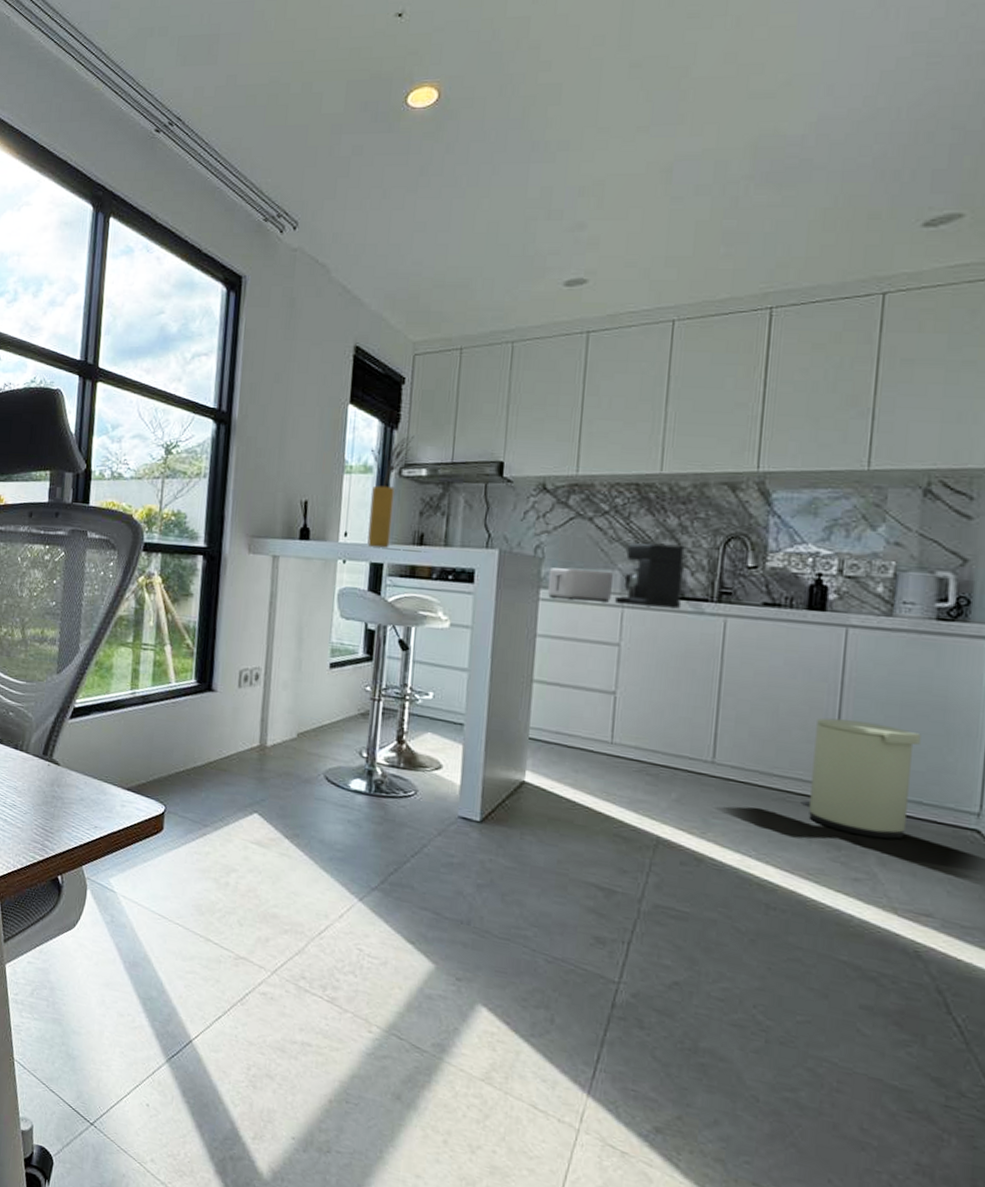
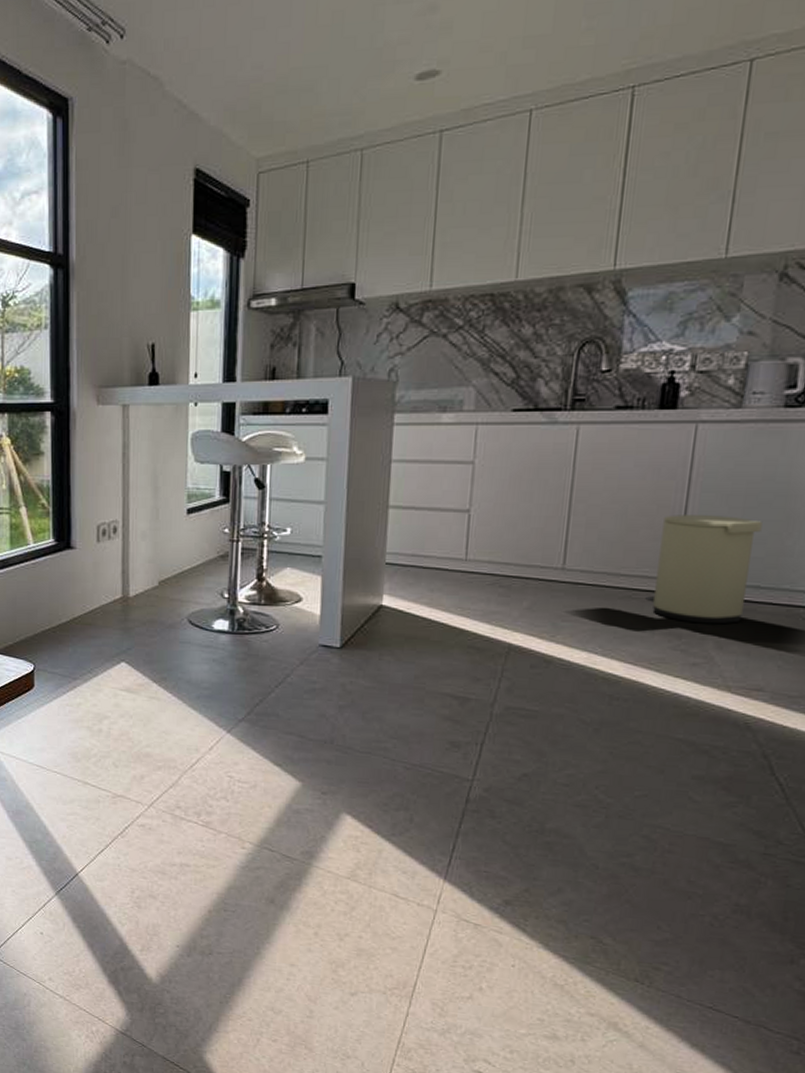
vase: present [367,434,415,548] -> none [216,263,262,386]
toaster: present [547,568,613,604] -> none [401,388,467,422]
coffee maker: present [614,542,685,610] -> none [468,355,540,422]

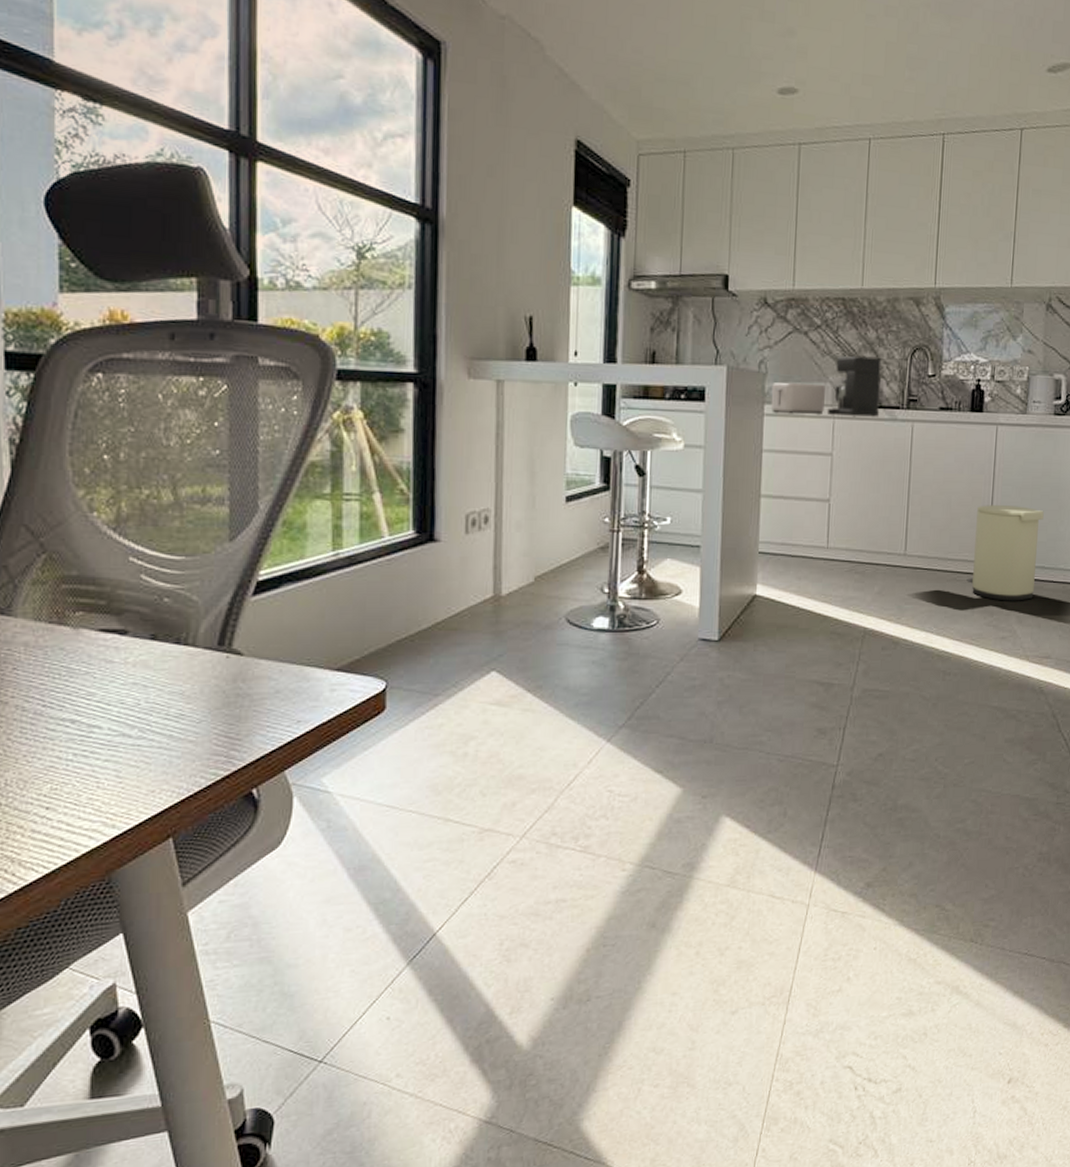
toaster: none [401,388,467,422] -> present [770,382,825,416]
coffee maker: none [468,355,540,422] -> present [826,355,882,418]

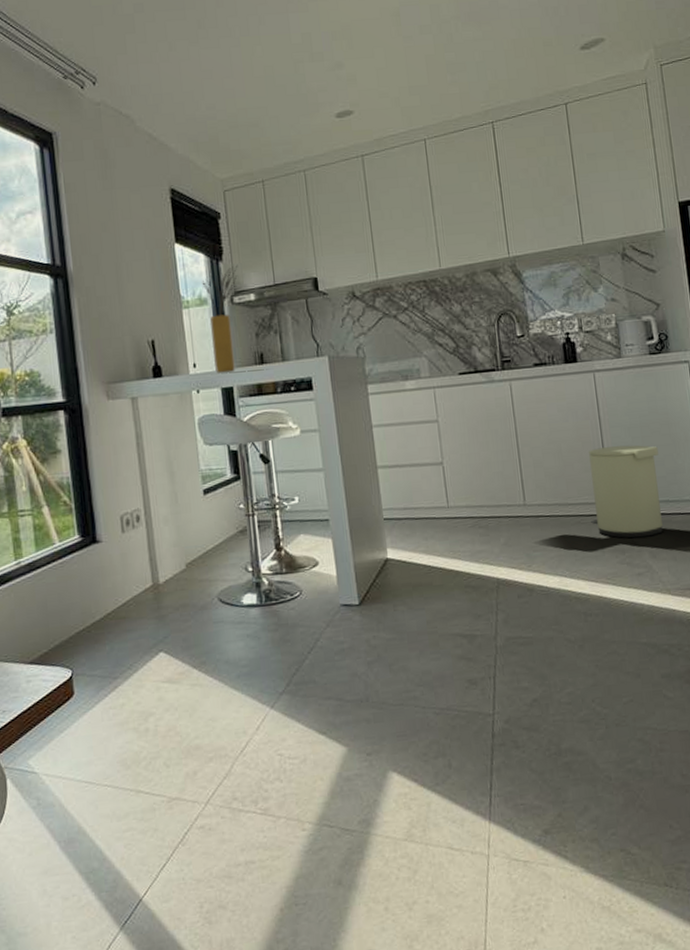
vase: none [597,243,642,368] -> present [202,265,238,373]
toaster: present [770,382,825,416] -> none [371,359,424,392]
coffee maker: present [826,355,882,418] -> none [426,327,477,387]

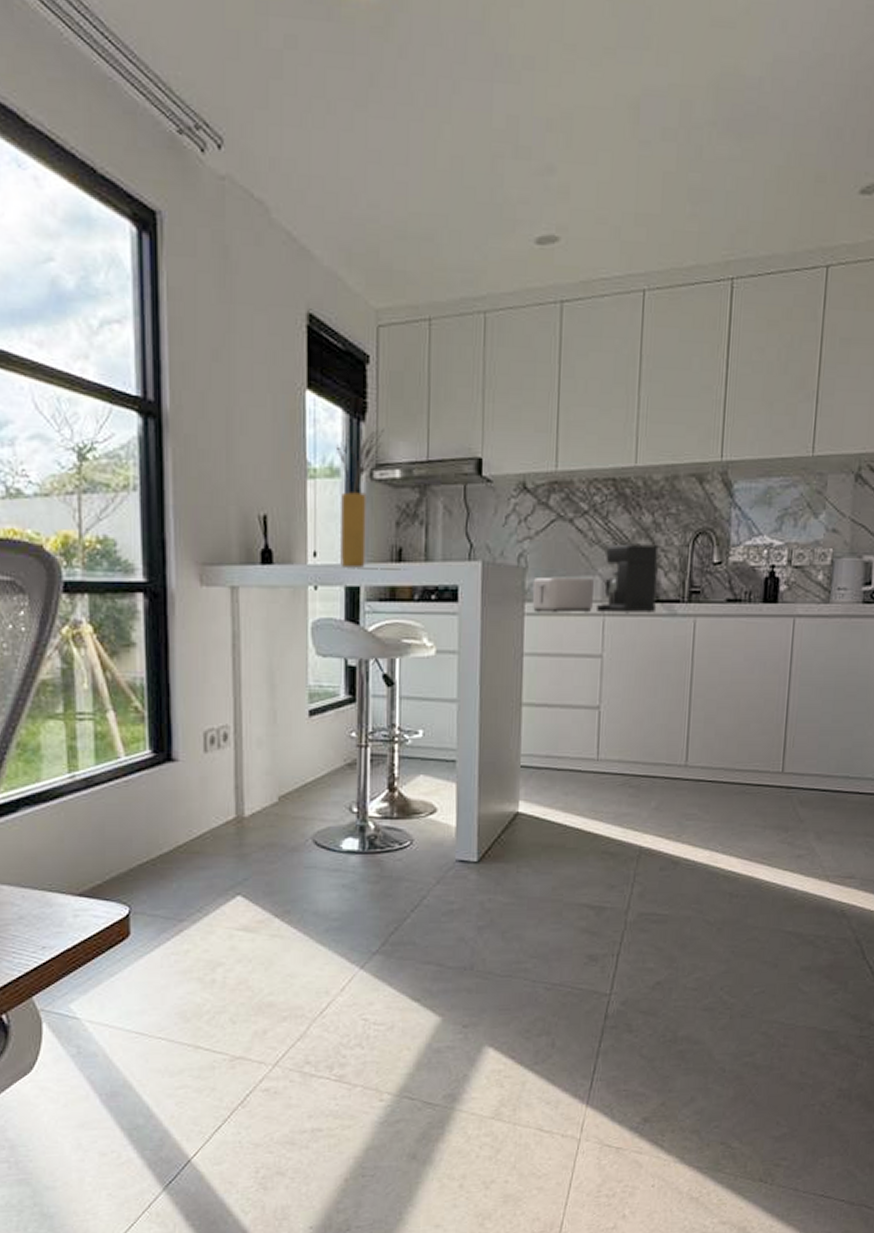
toaster: none [371,359,424,392] -> present [532,577,594,613]
coffee maker: none [426,327,477,387] -> present [595,543,659,614]
pedal bin: present [589,445,663,539] -> none [757,708,849,816]

